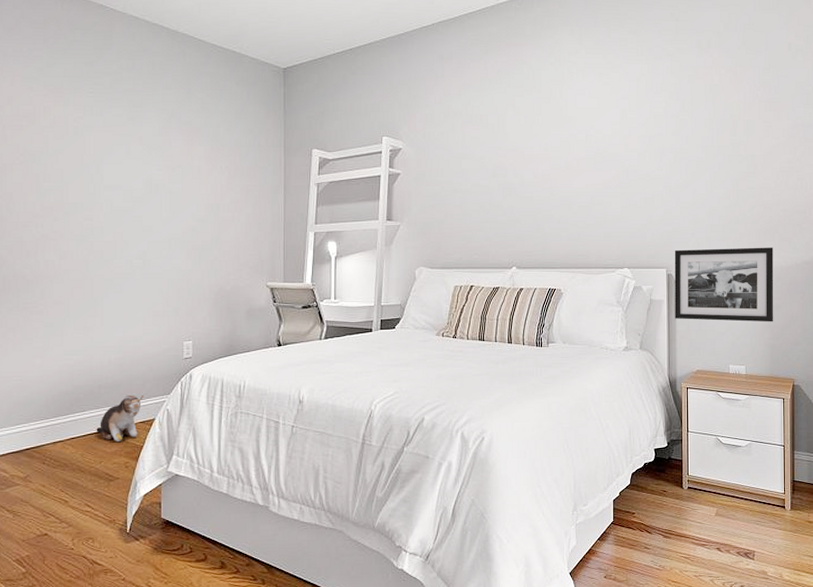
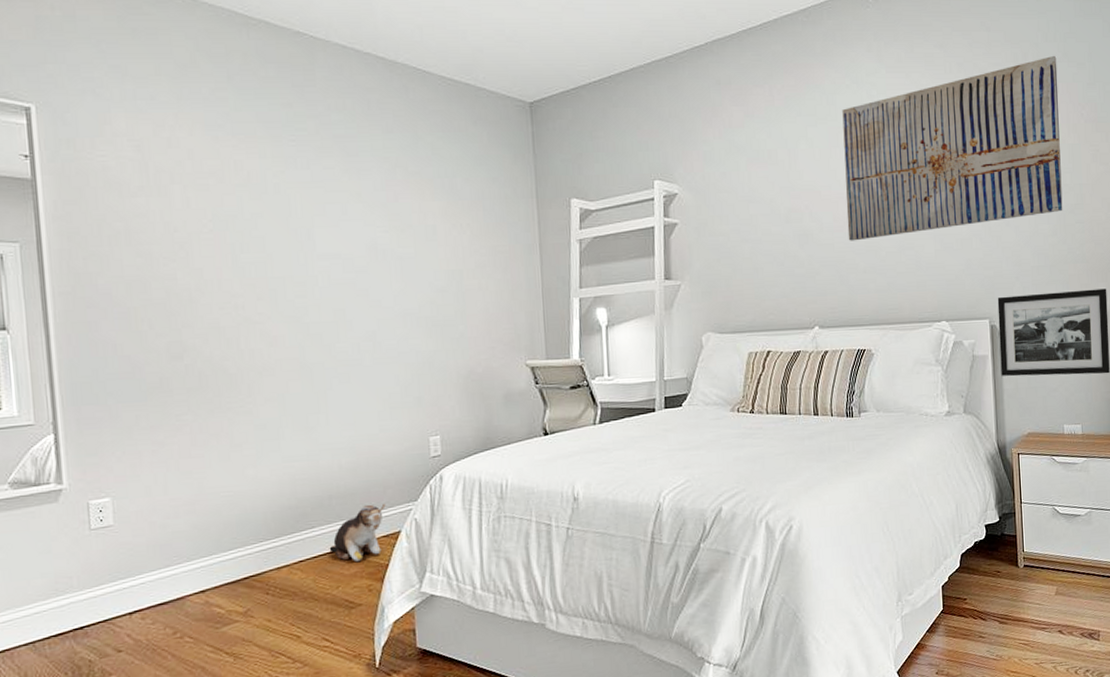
wall art: none [545,43,737,195] -> present [842,55,1063,241]

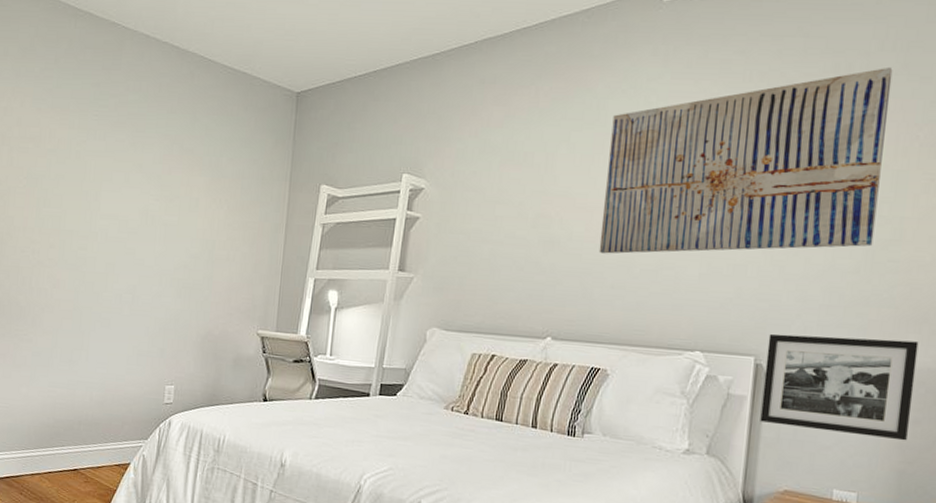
plush toy: present [329,503,386,563] -> none [72,435,122,483]

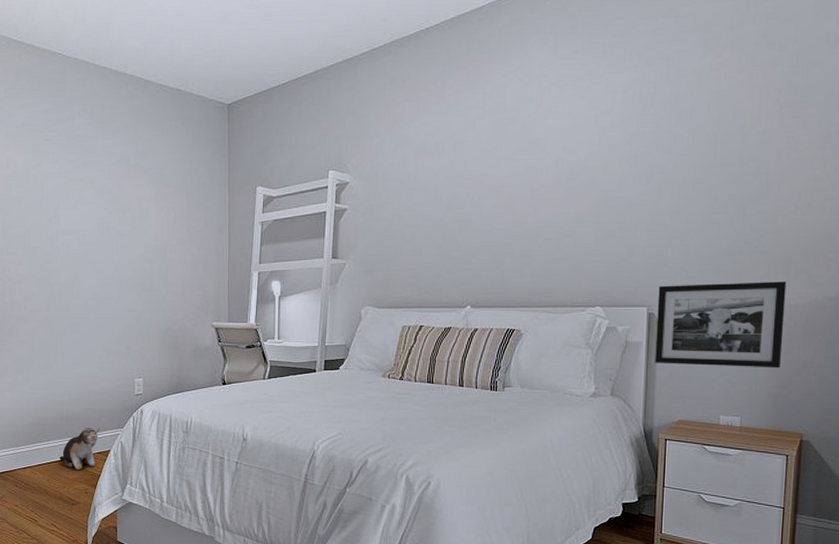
plush toy: none [72,435,122,483] -> present [59,427,100,471]
wall art: present [599,66,893,254] -> none [507,38,754,228]

